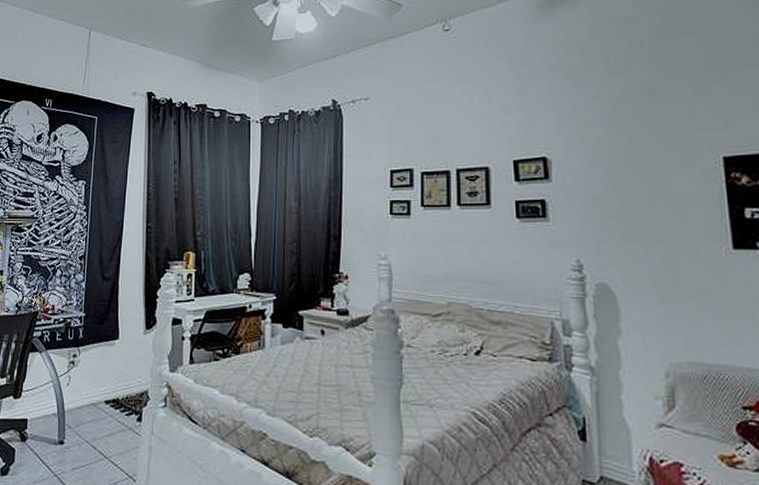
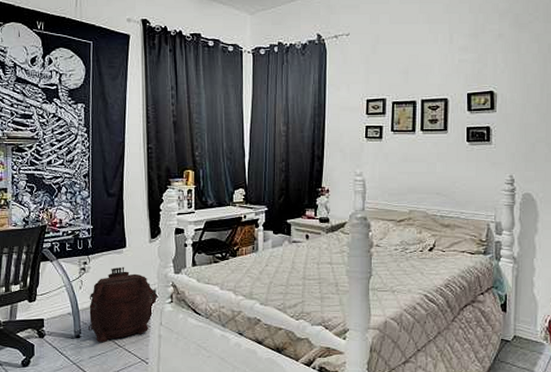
backpack: none [73,361,149,451] -> present [89,266,157,342]

